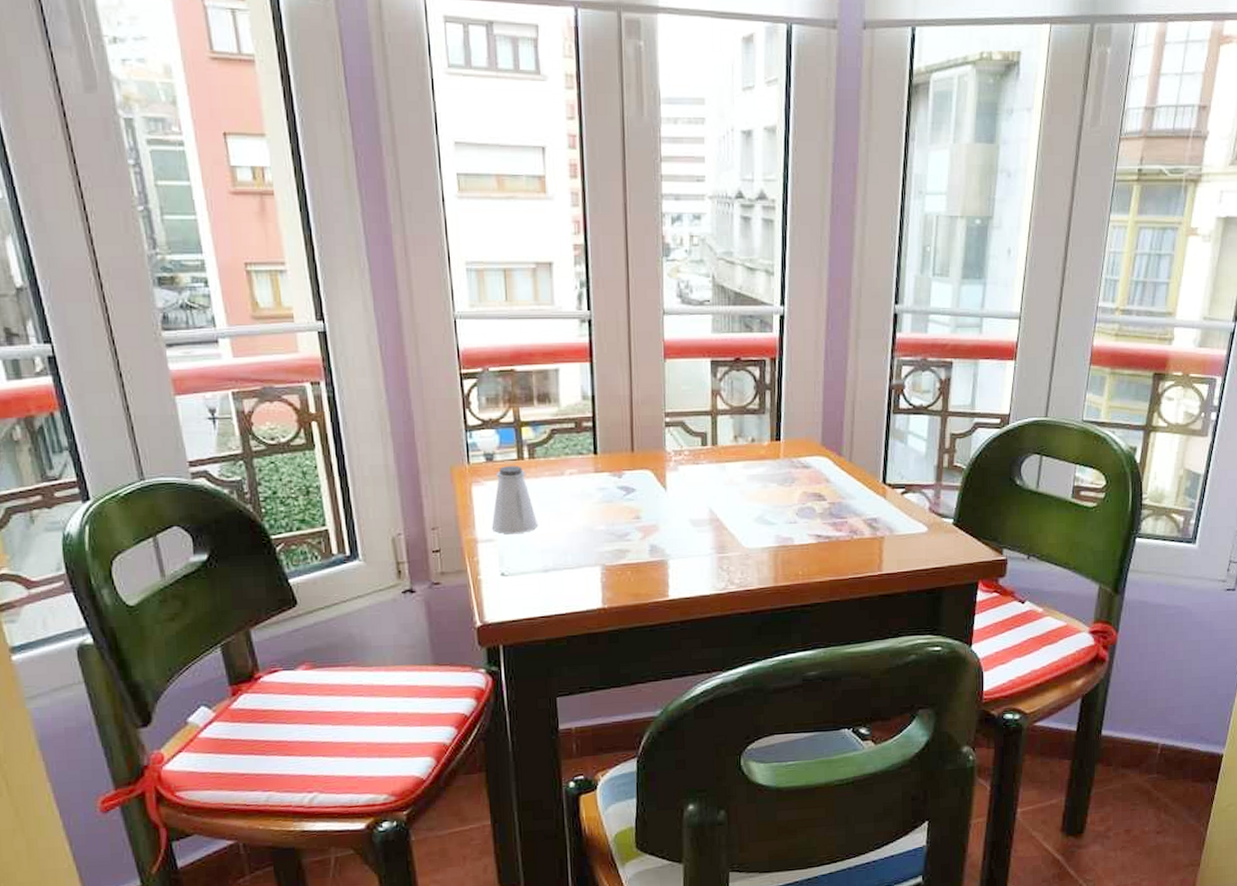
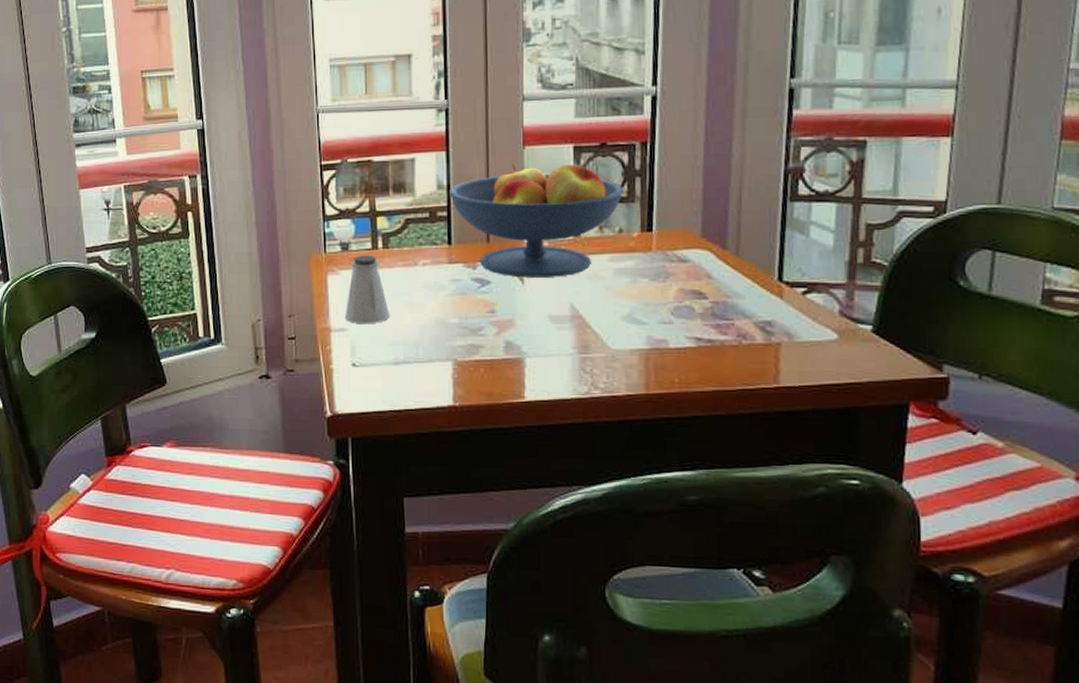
fruit bowl: none [594,376,756,485] -> present [450,164,624,278]

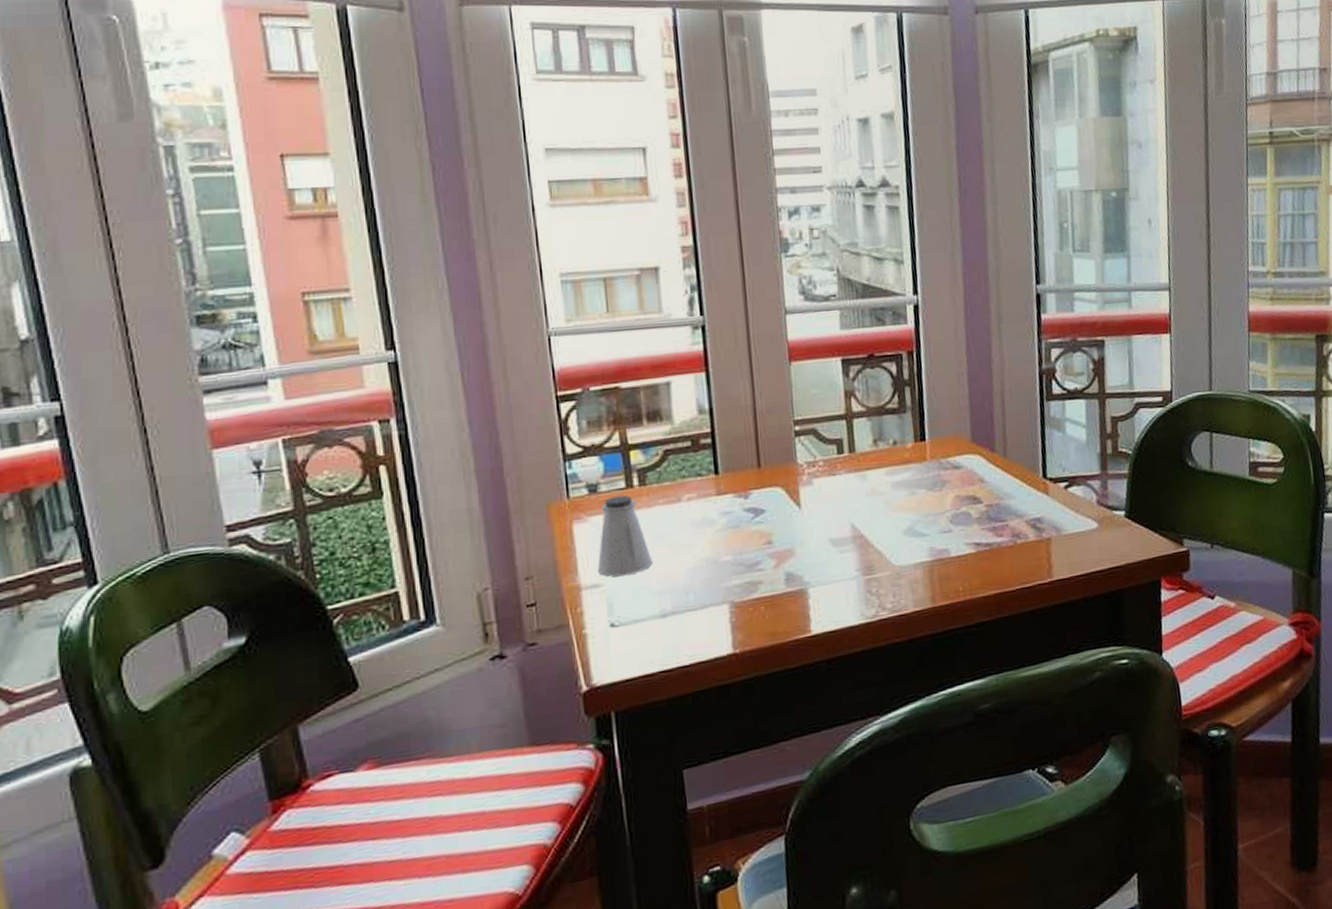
fruit bowl: present [450,164,624,278] -> none [712,377,895,503]

